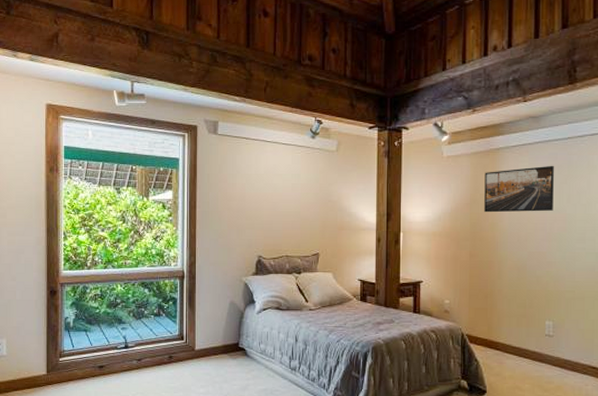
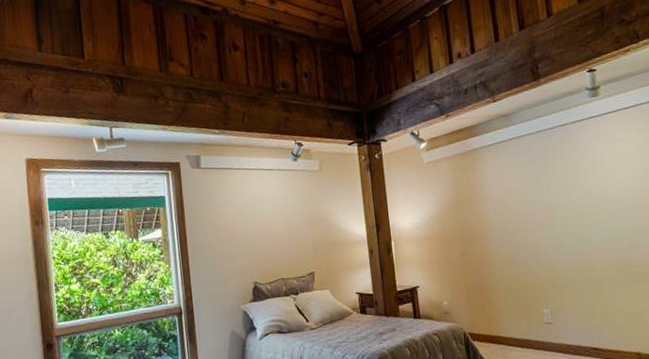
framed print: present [484,165,554,213] -> none [465,158,535,212]

